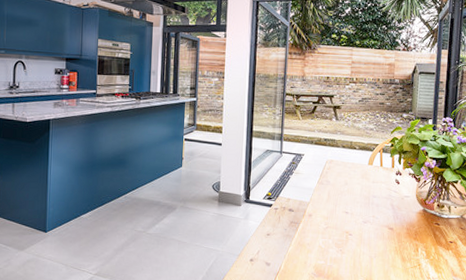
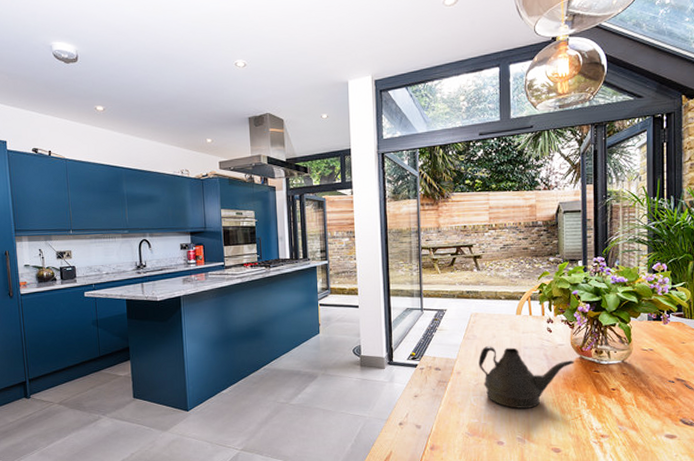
teapot: none [329,192,418,254] -> present [479,346,574,408]

